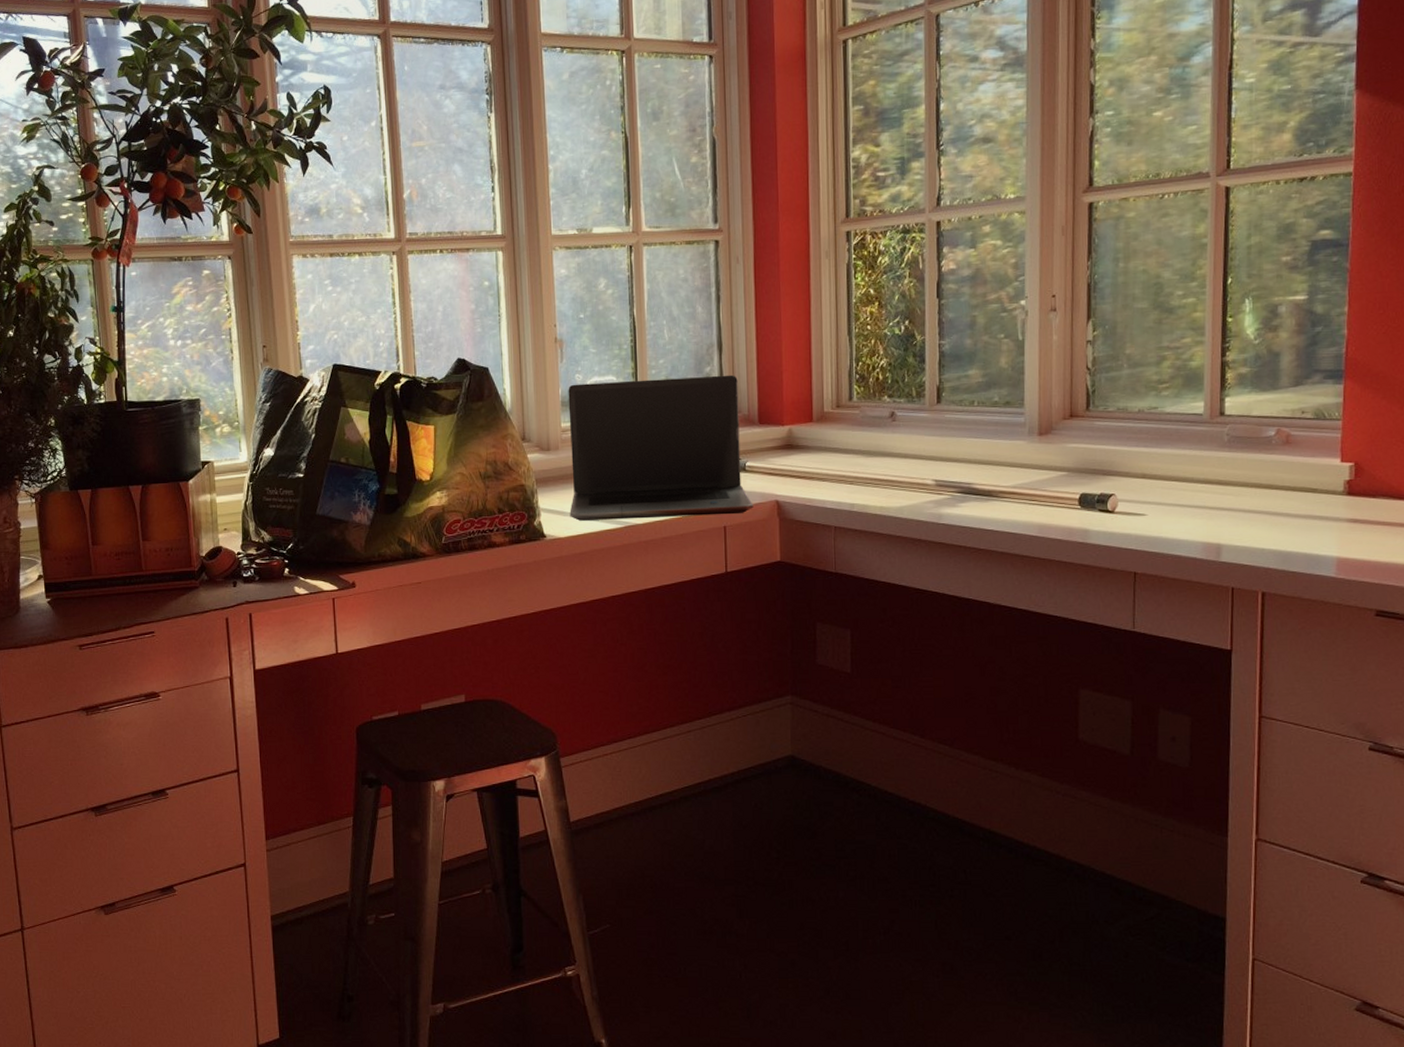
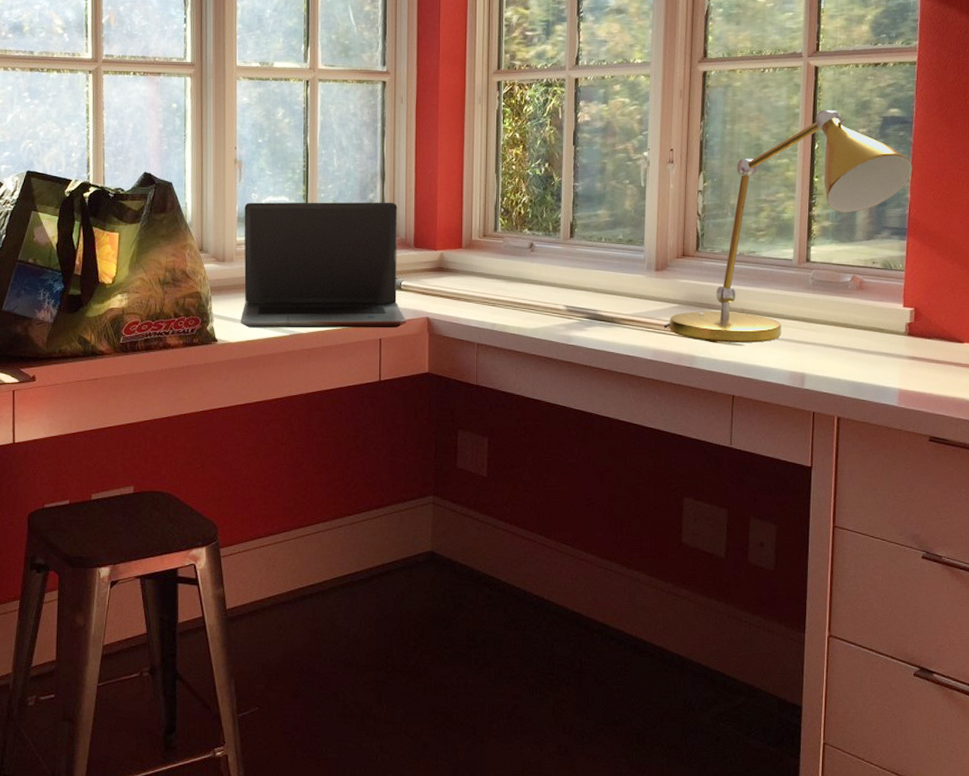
desk lamp: none [1049,236,1350,513] -> present [663,109,913,343]

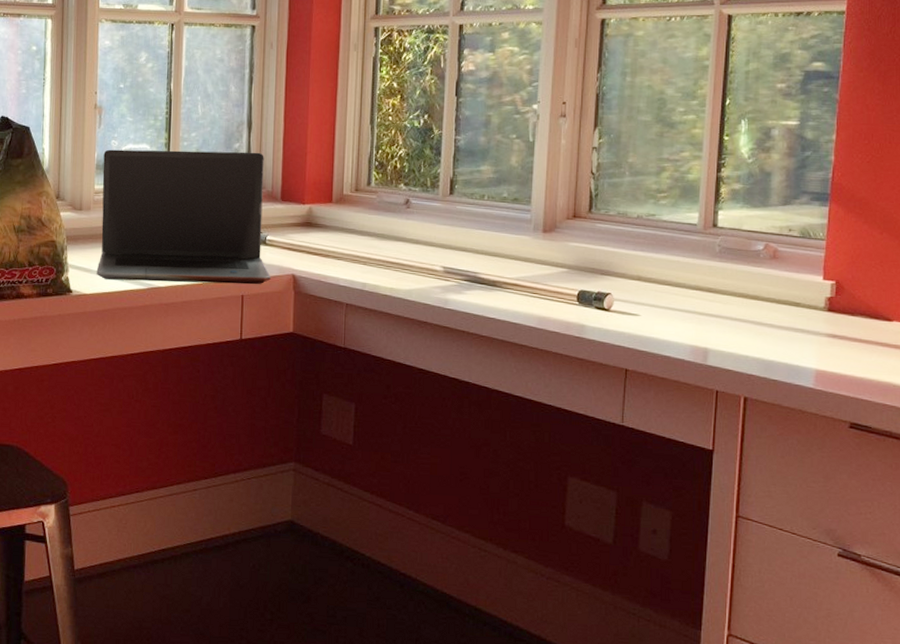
desk lamp: present [663,109,913,343] -> none [550,62,838,313]

